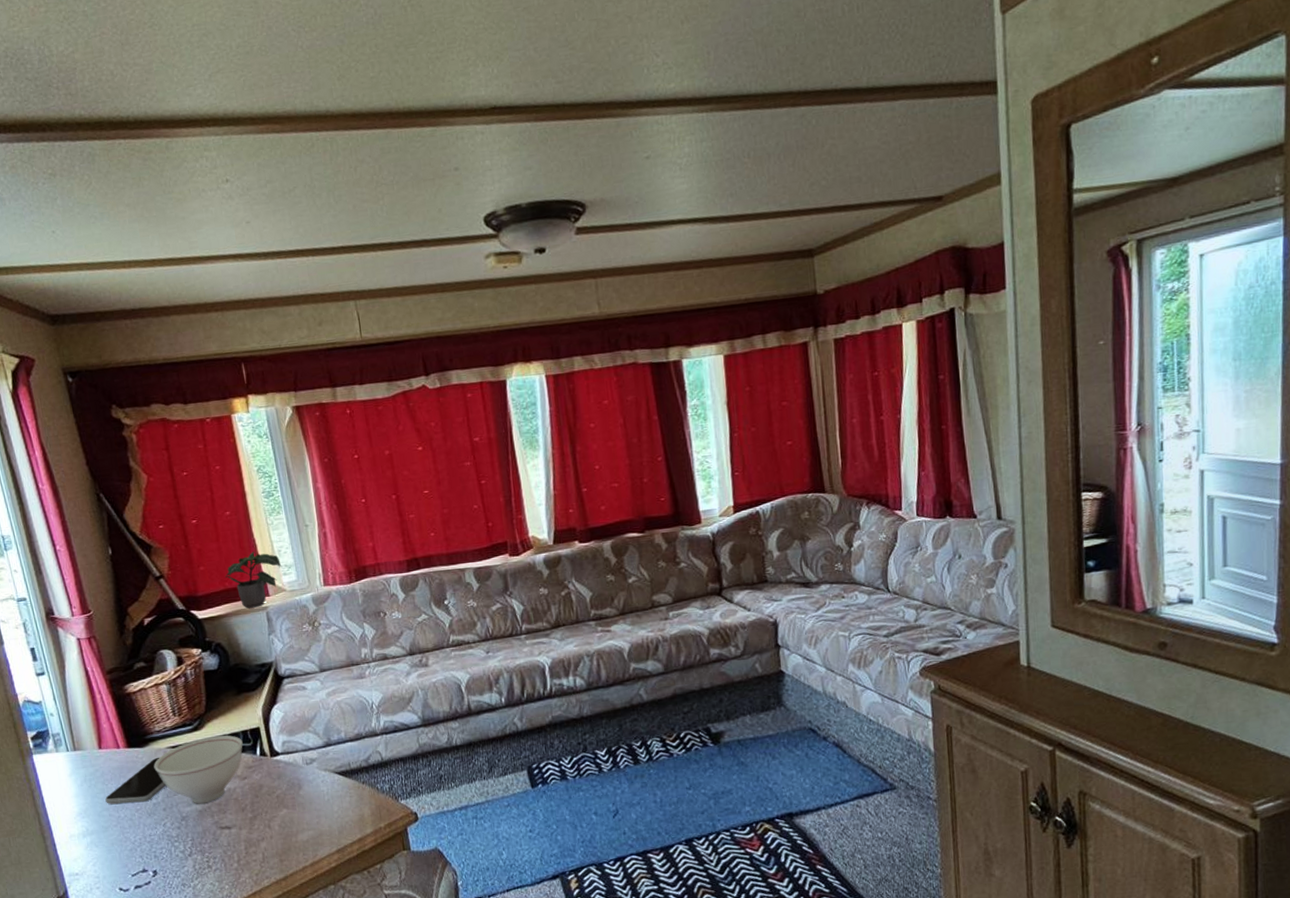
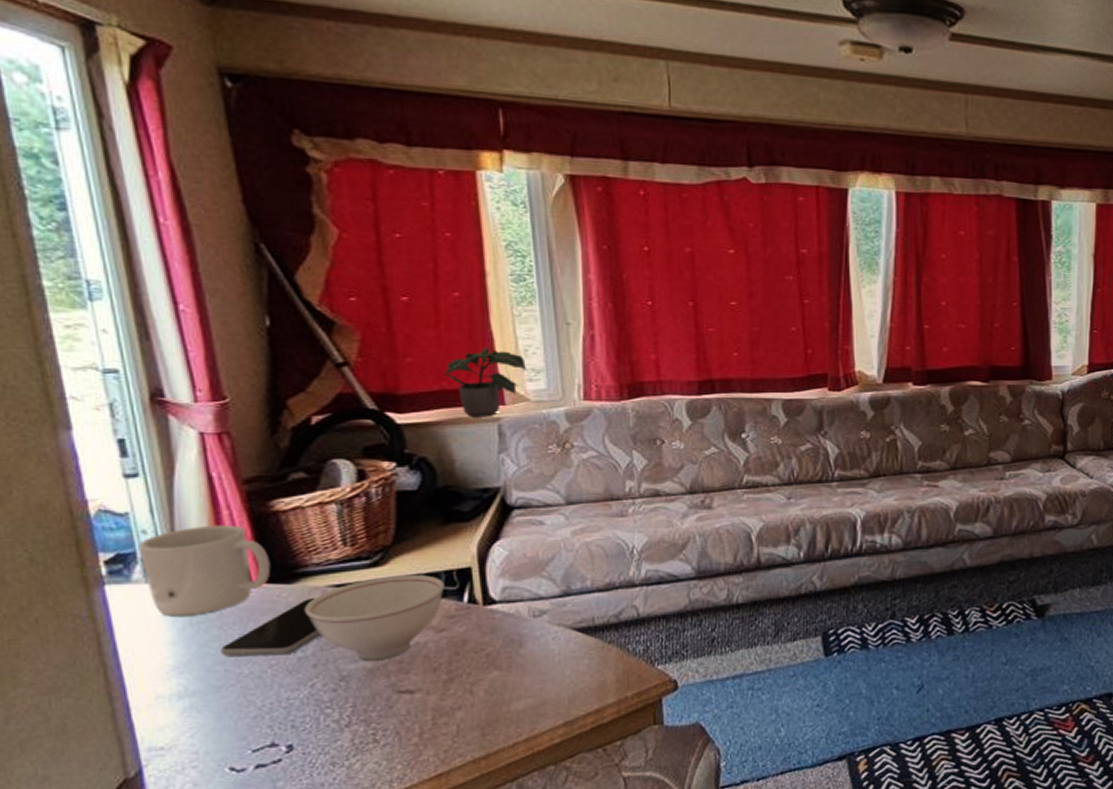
mug: none [49,705,130,776] -> present [138,524,271,616]

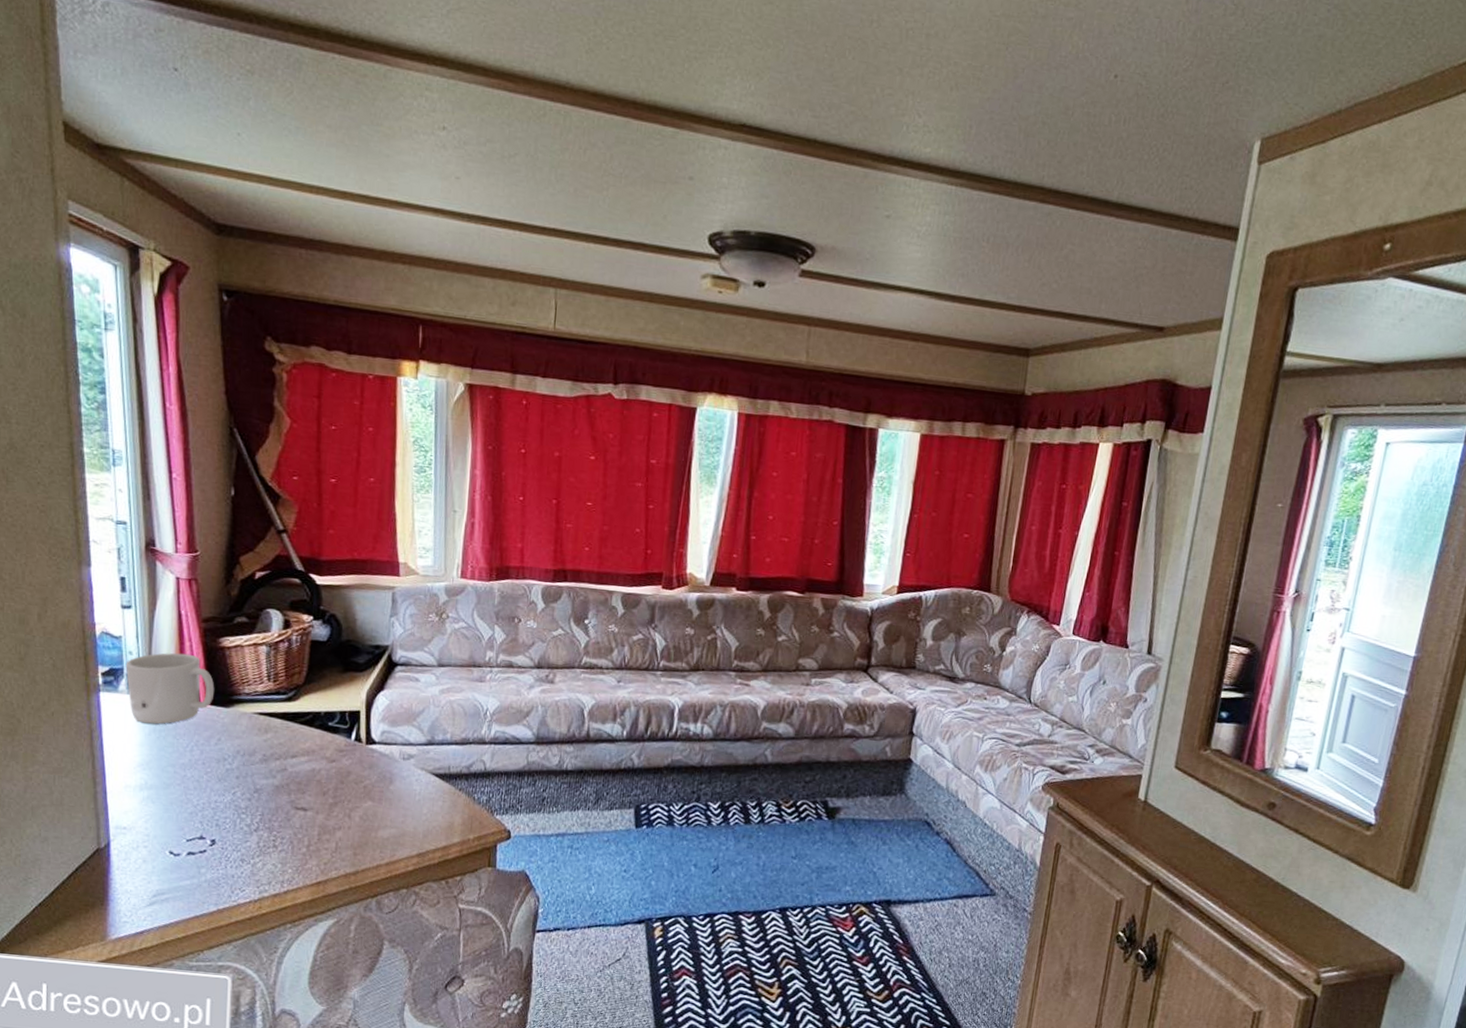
mobile phone: present [221,597,322,657] -> none [173,721,245,766]
bowl: present [304,574,445,661] -> none [235,710,339,780]
potted plant: present [442,346,526,417] -> none [354,525,419,585]

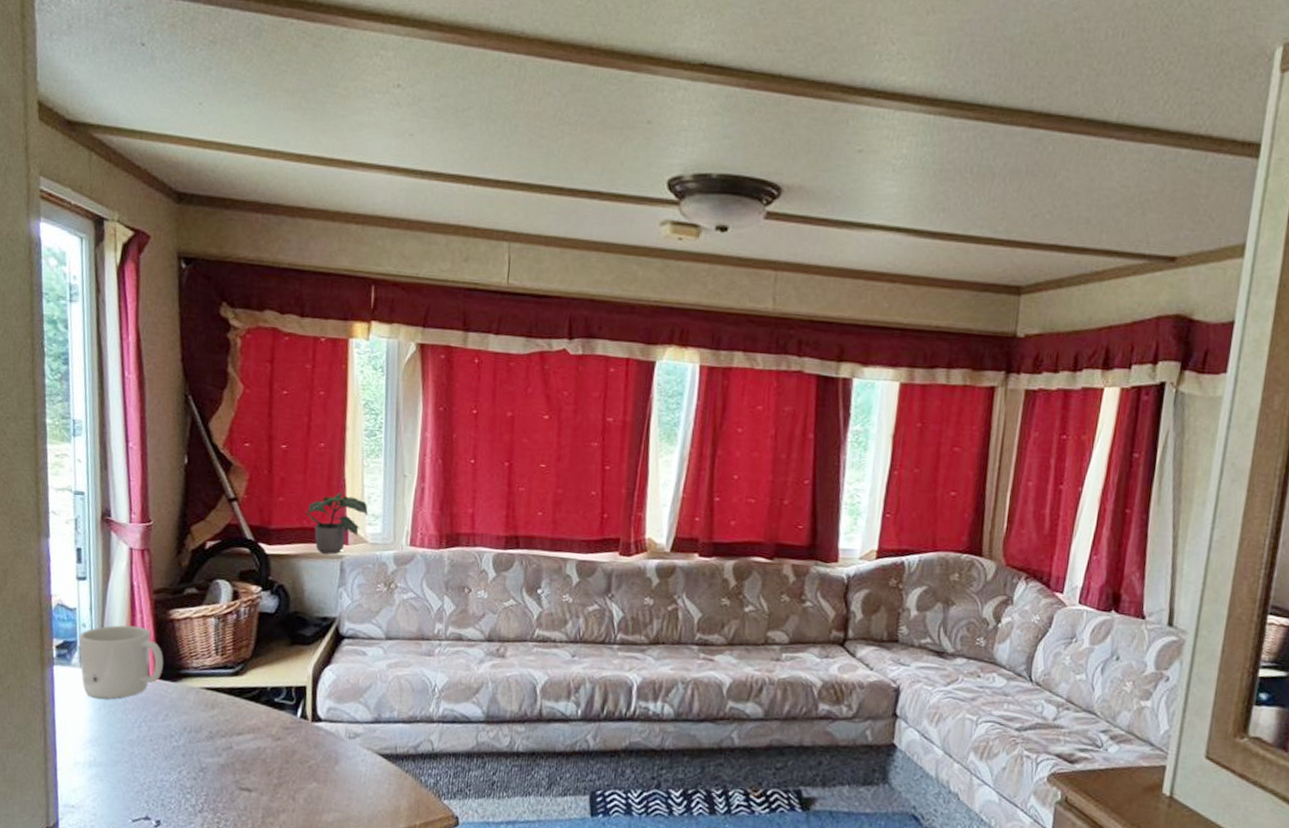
potted plant: none [354,525,419,585] -> present [304,492,368,554]

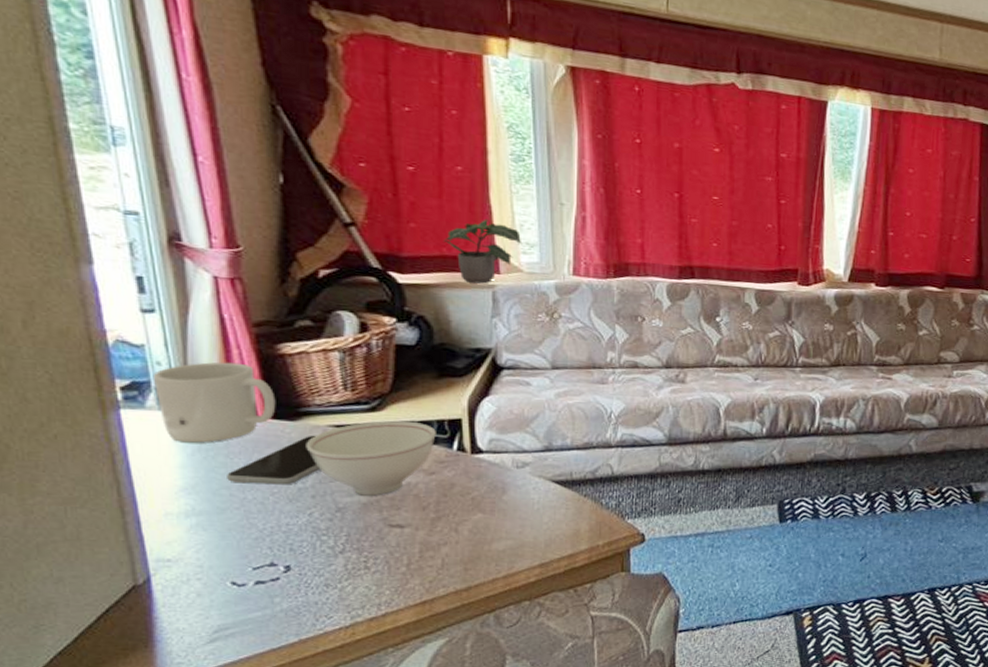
mobile phone: none [121,696,192,743] -> present [227,435,321,485]
bowl: none [182,685,285,758] -> present [306,420,436,496]

